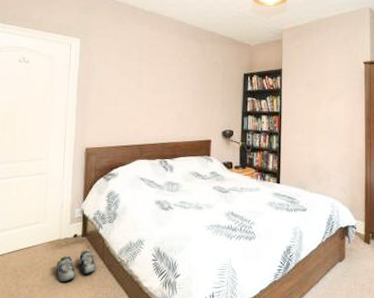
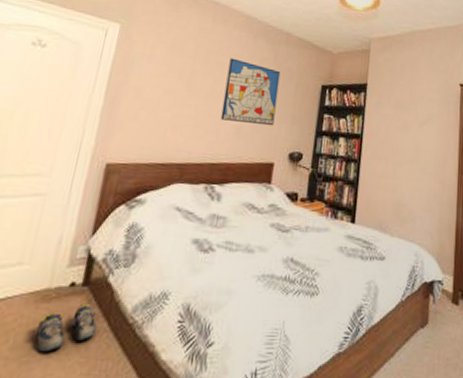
wall art: none [165,58,209,111] -> present [220,58,281,126]

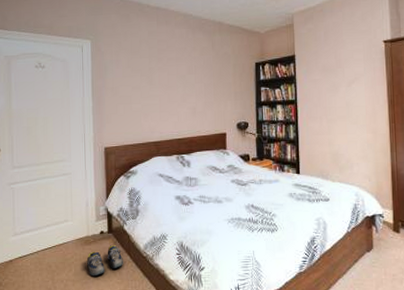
wall art: present [220,58,281,126] -> none [177,52,221,104]

